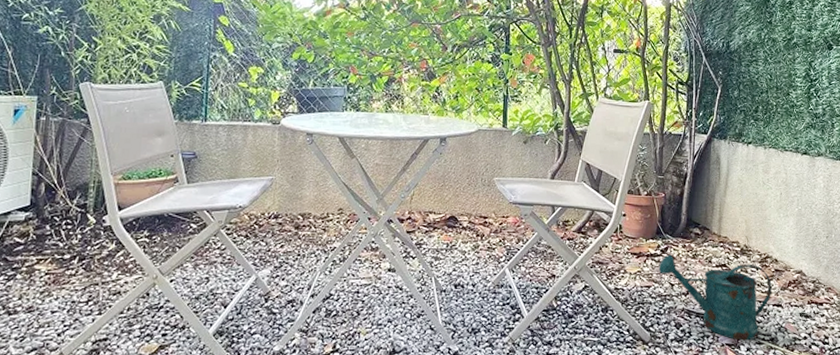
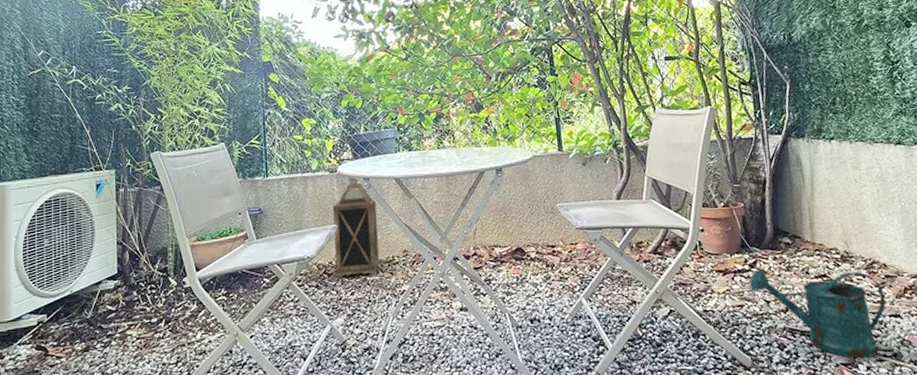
lantern: none [267,130,317,231] -> present [333,176,380,278]

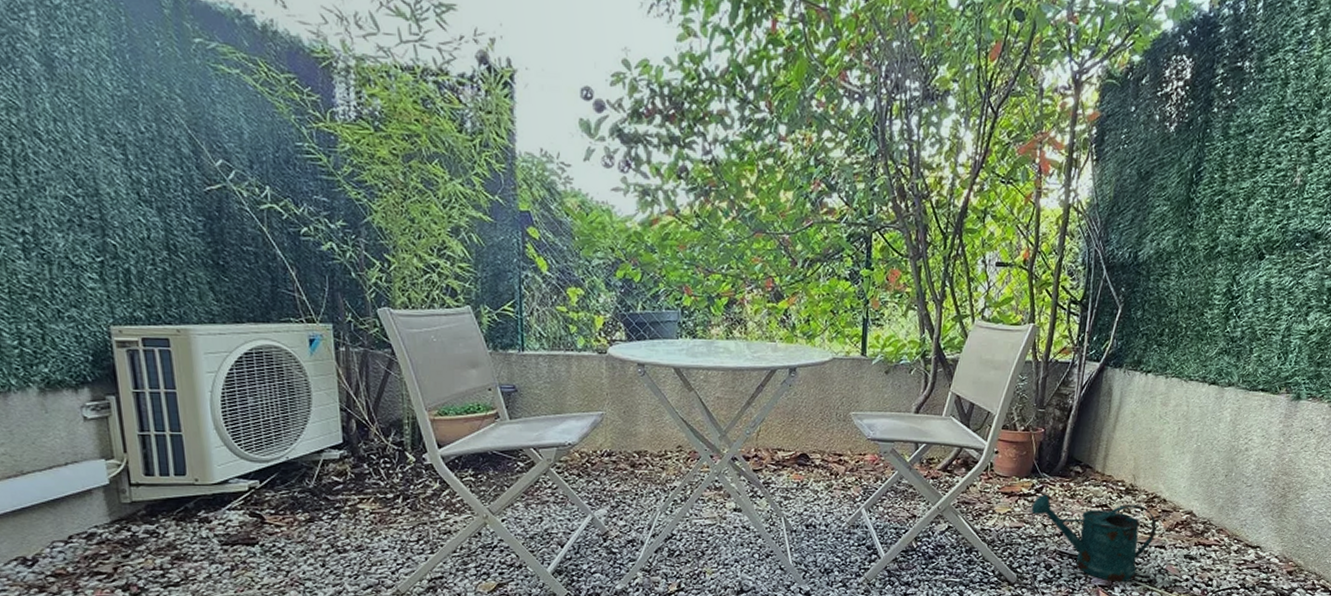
lantern: present [333,176,380,278] -> none [600,360,651,469]

